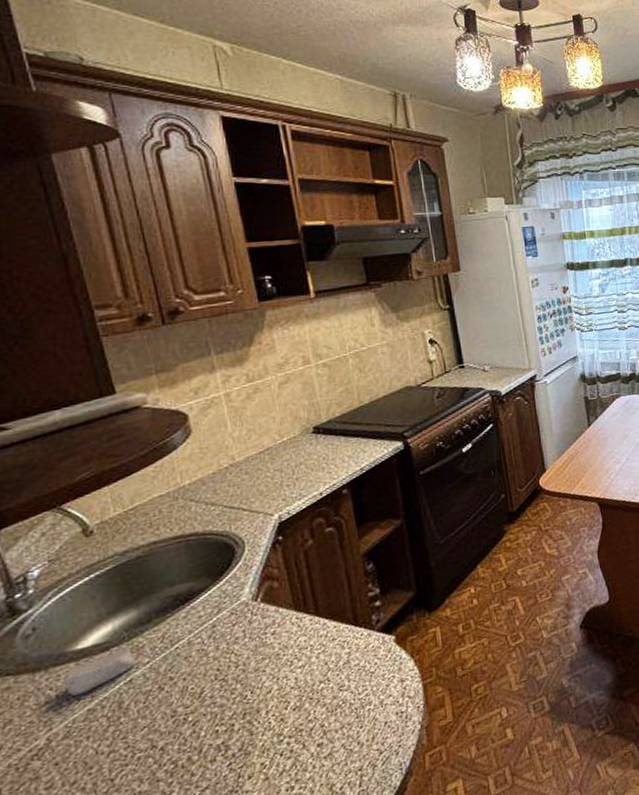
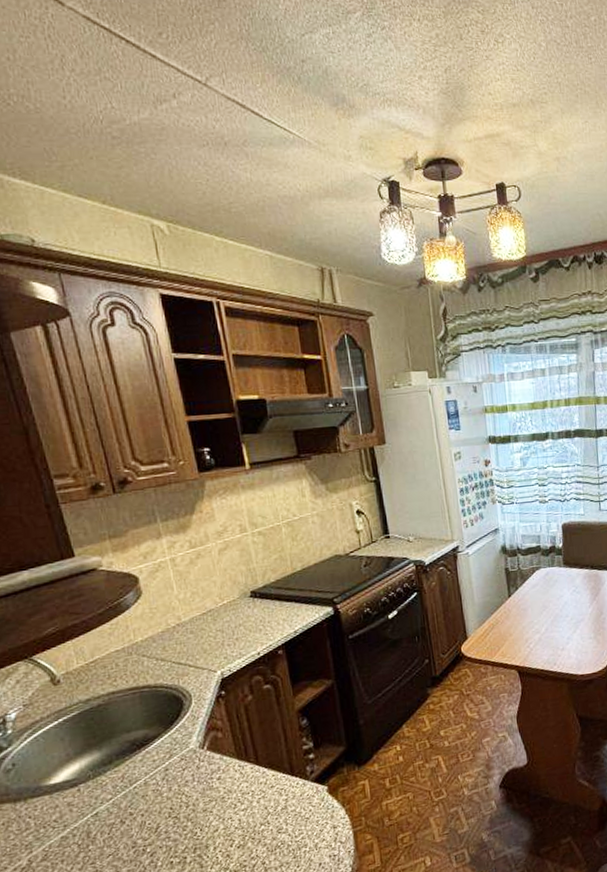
soap bar: present [63,646,137,696] -> none [39,784,101,824]

